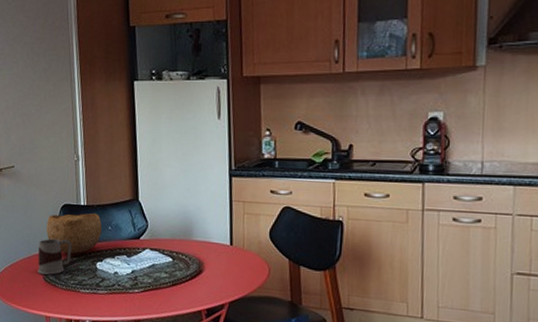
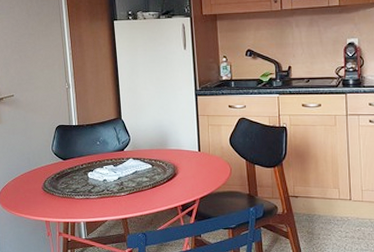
mug: present [38,238,72,275] -> none [37,154,66,186]
bowl: present [47,212,102,255] -> none [44,131,91,167]

